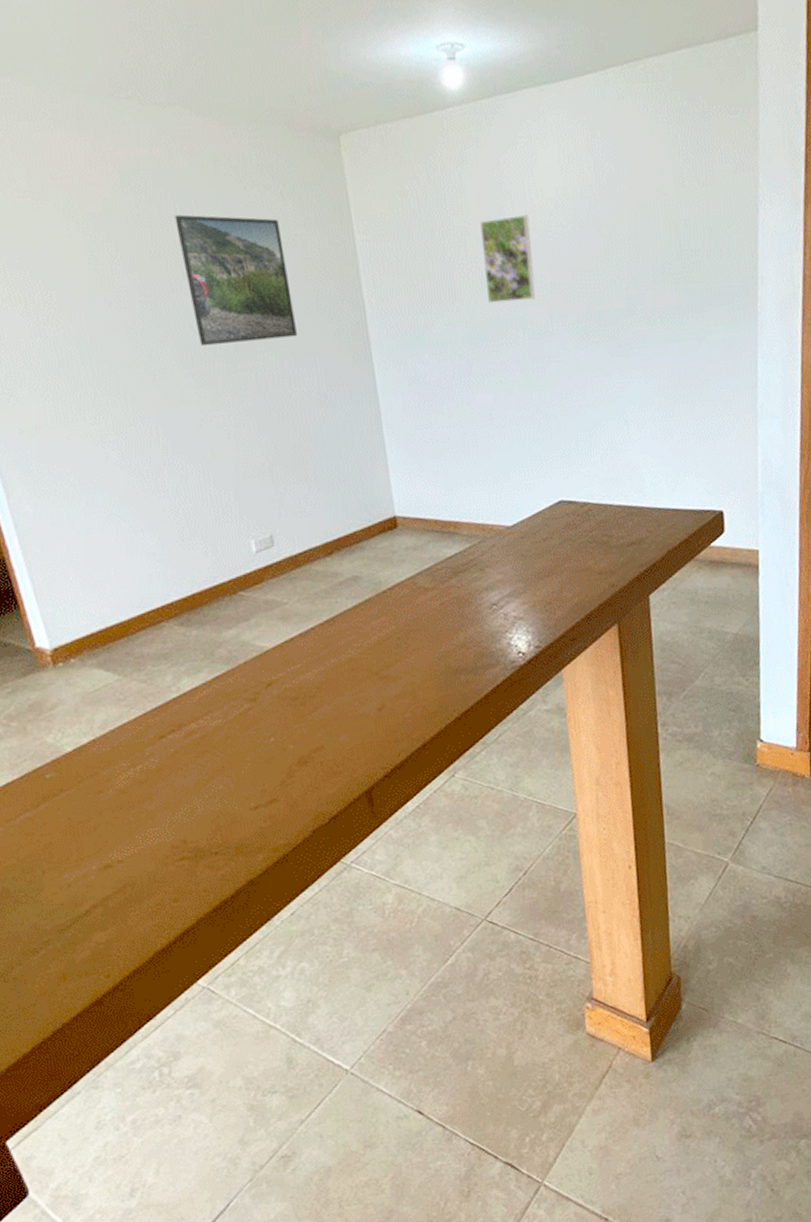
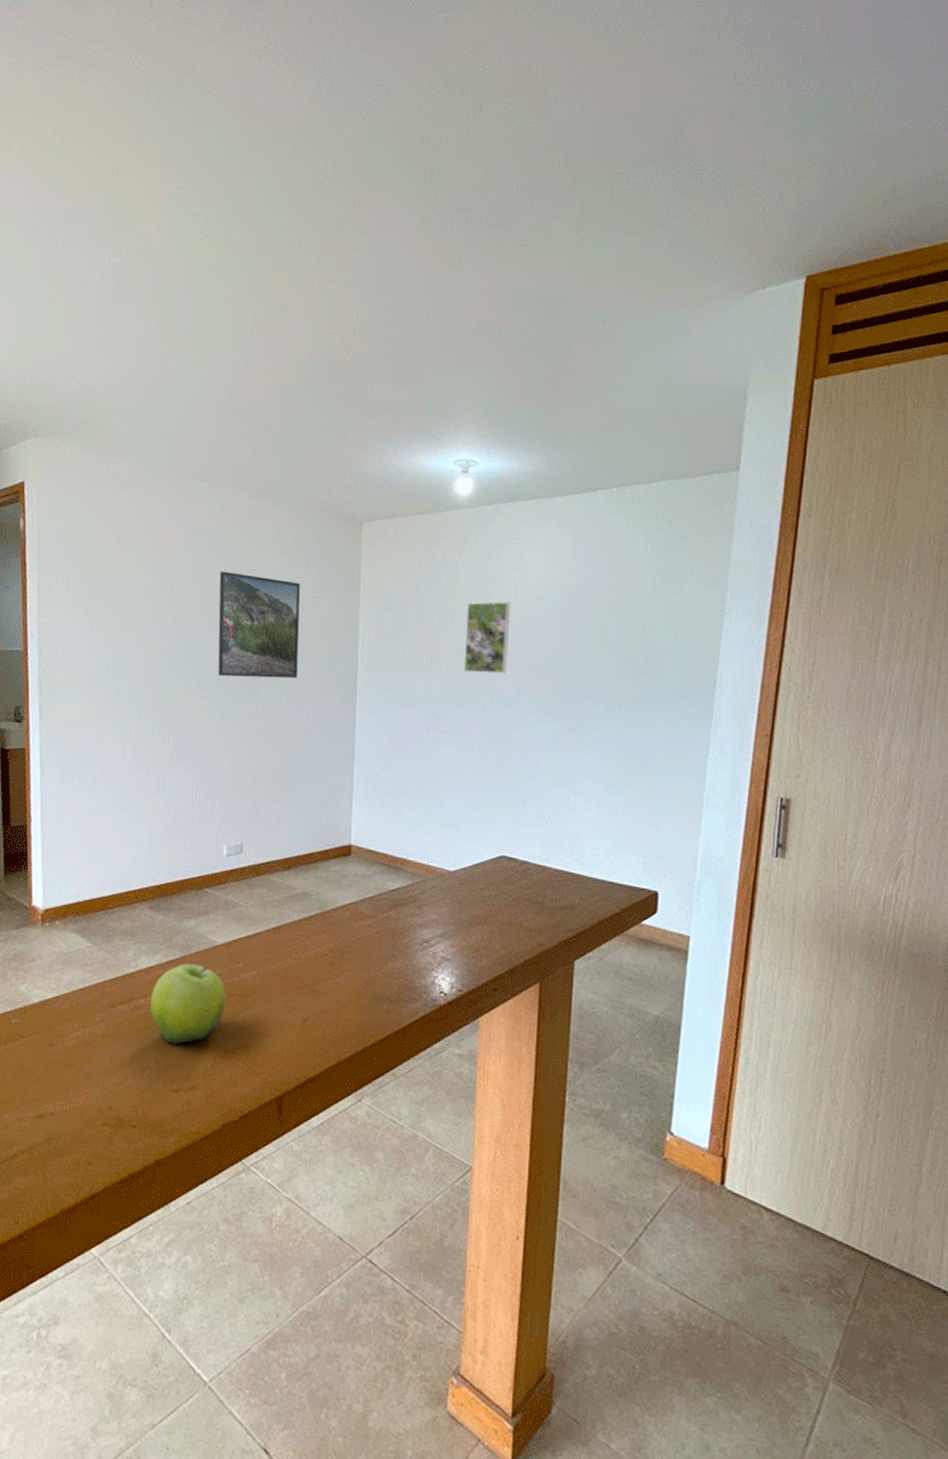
fruit: none [203,674,291,763] -> present [150,963,226,1045]

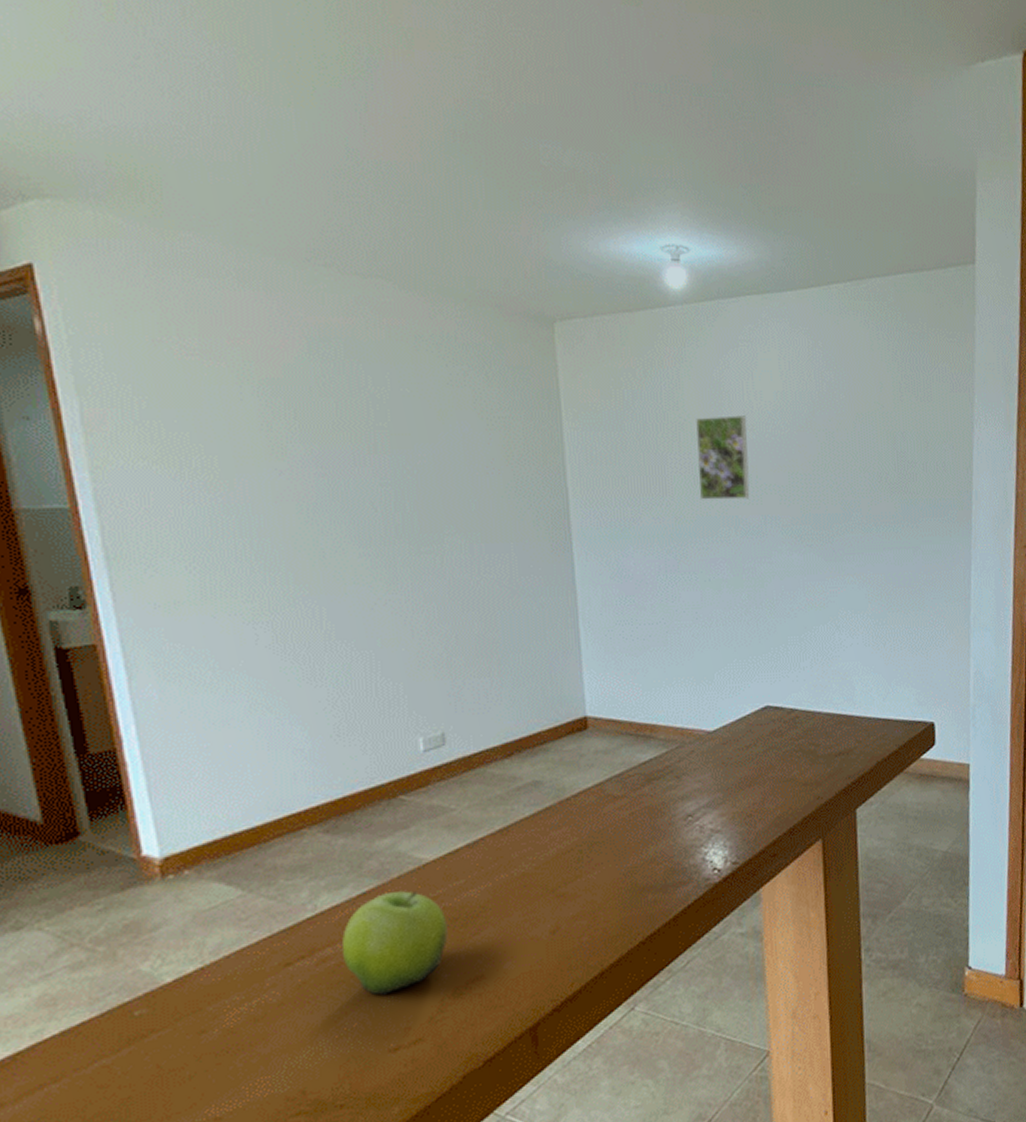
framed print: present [218,571,301,679] -> none [365,387,491,525]

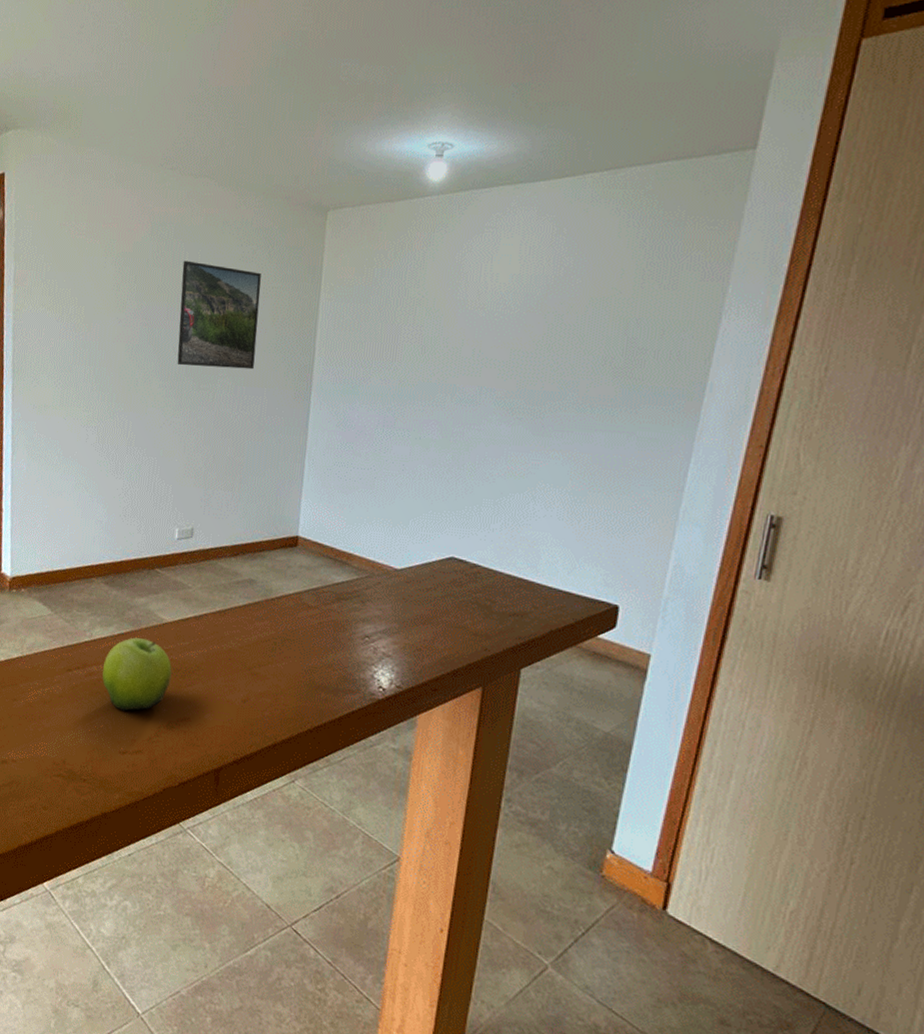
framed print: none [365,387,491,525] -> present [177,260,261,370]
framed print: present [696,415,750,500] -> none [424,294,480,371]

